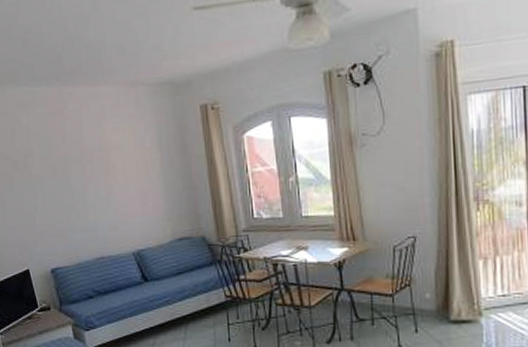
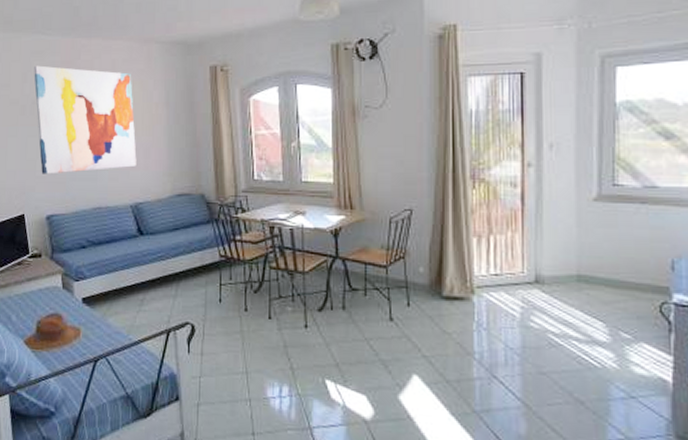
wall art: none [22,118,135,229] -> present [34,65,137,174]

